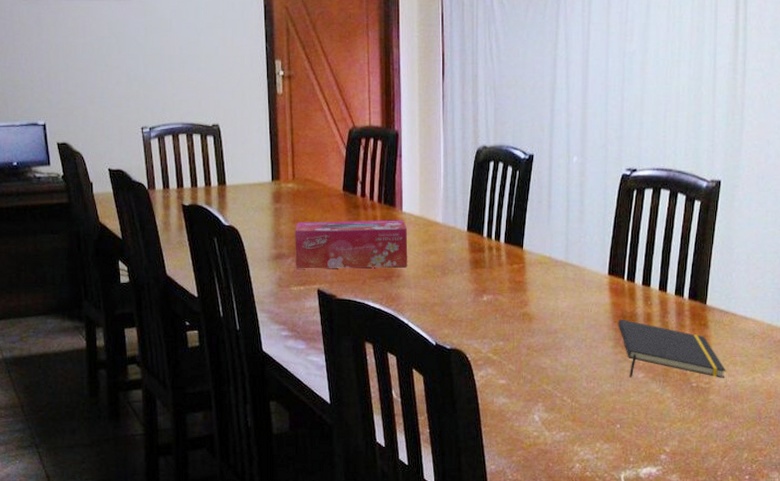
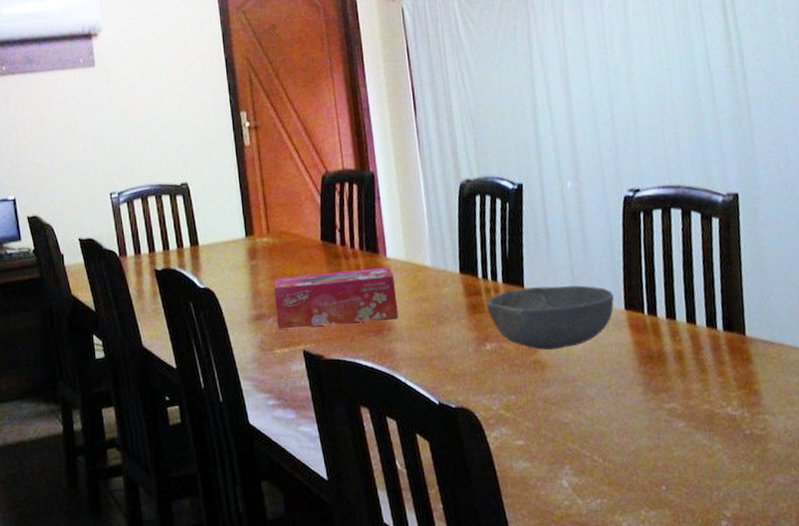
bowl: none [488,249,600,304] -> present [486,285,614,350]
notepad: present [618,319,726,378] -> none [644,359,784,428]

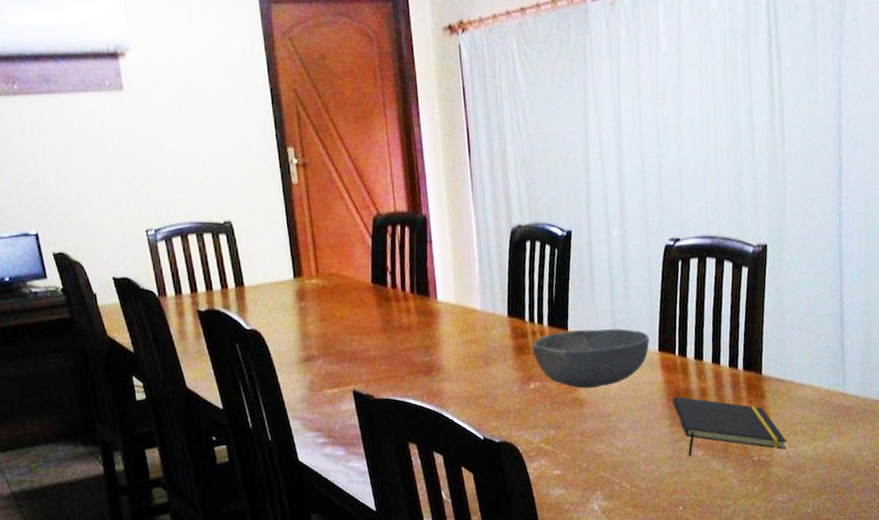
tissue box: present [274,267,399,330] -> none [323,310,448,371]
notepad: none [644,359,784,428] -> present [672,396,787,457]

